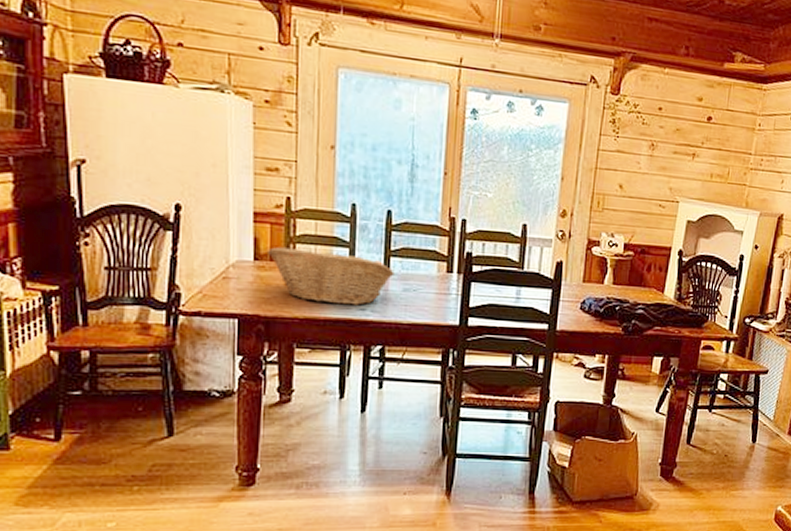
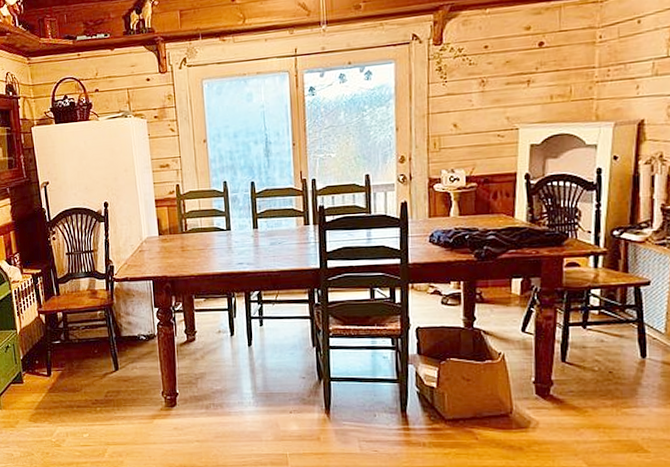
fruit basket: present [268,247,394,306] -> none [167,220,262,262]

